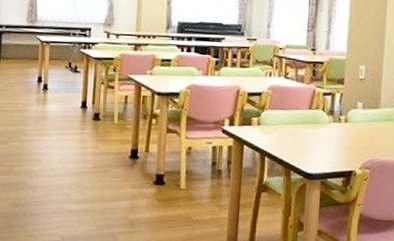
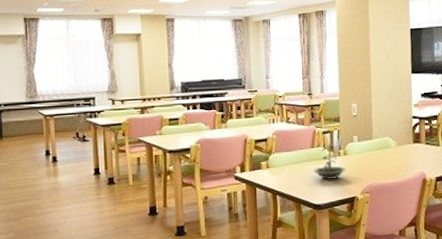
terrarium: none [308,108,346,148] -> present [313,145,347,180]

